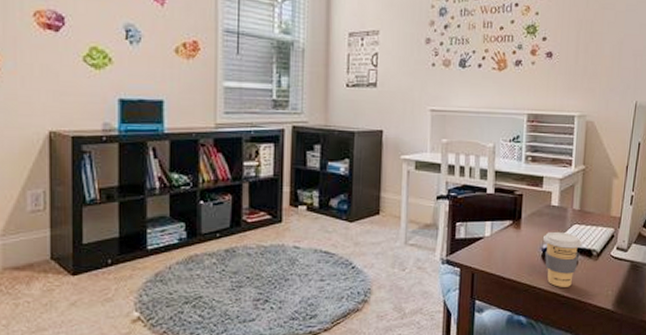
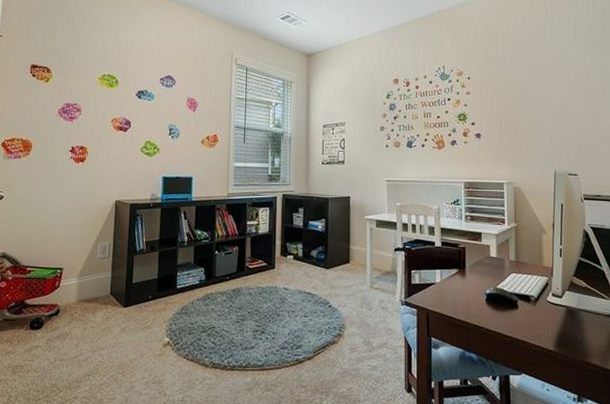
coffee cup: present [543,231,582,287] -> none [486,279,520,328]

